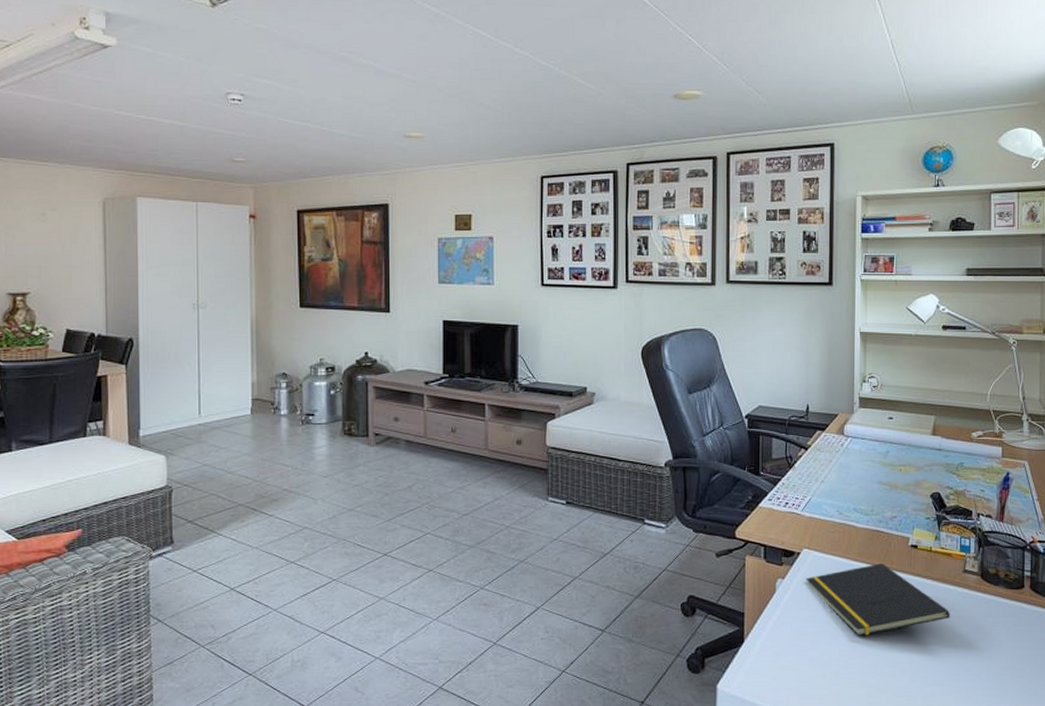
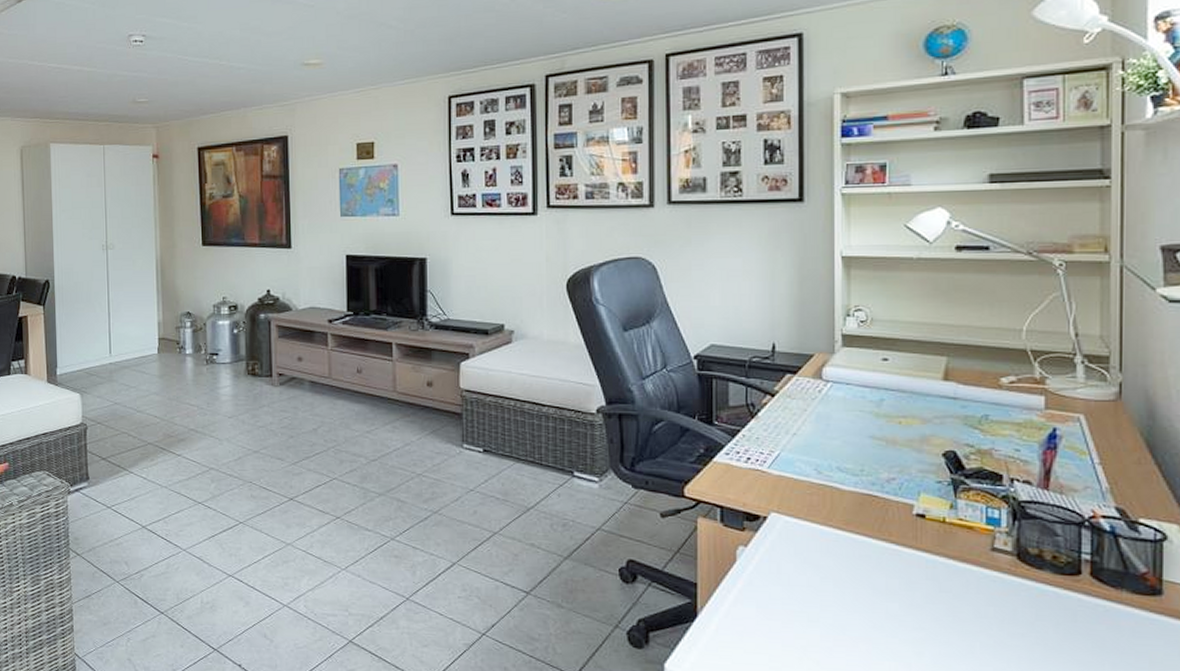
notepad: present [806,563,950,636] -> none [775,534,973,620]

